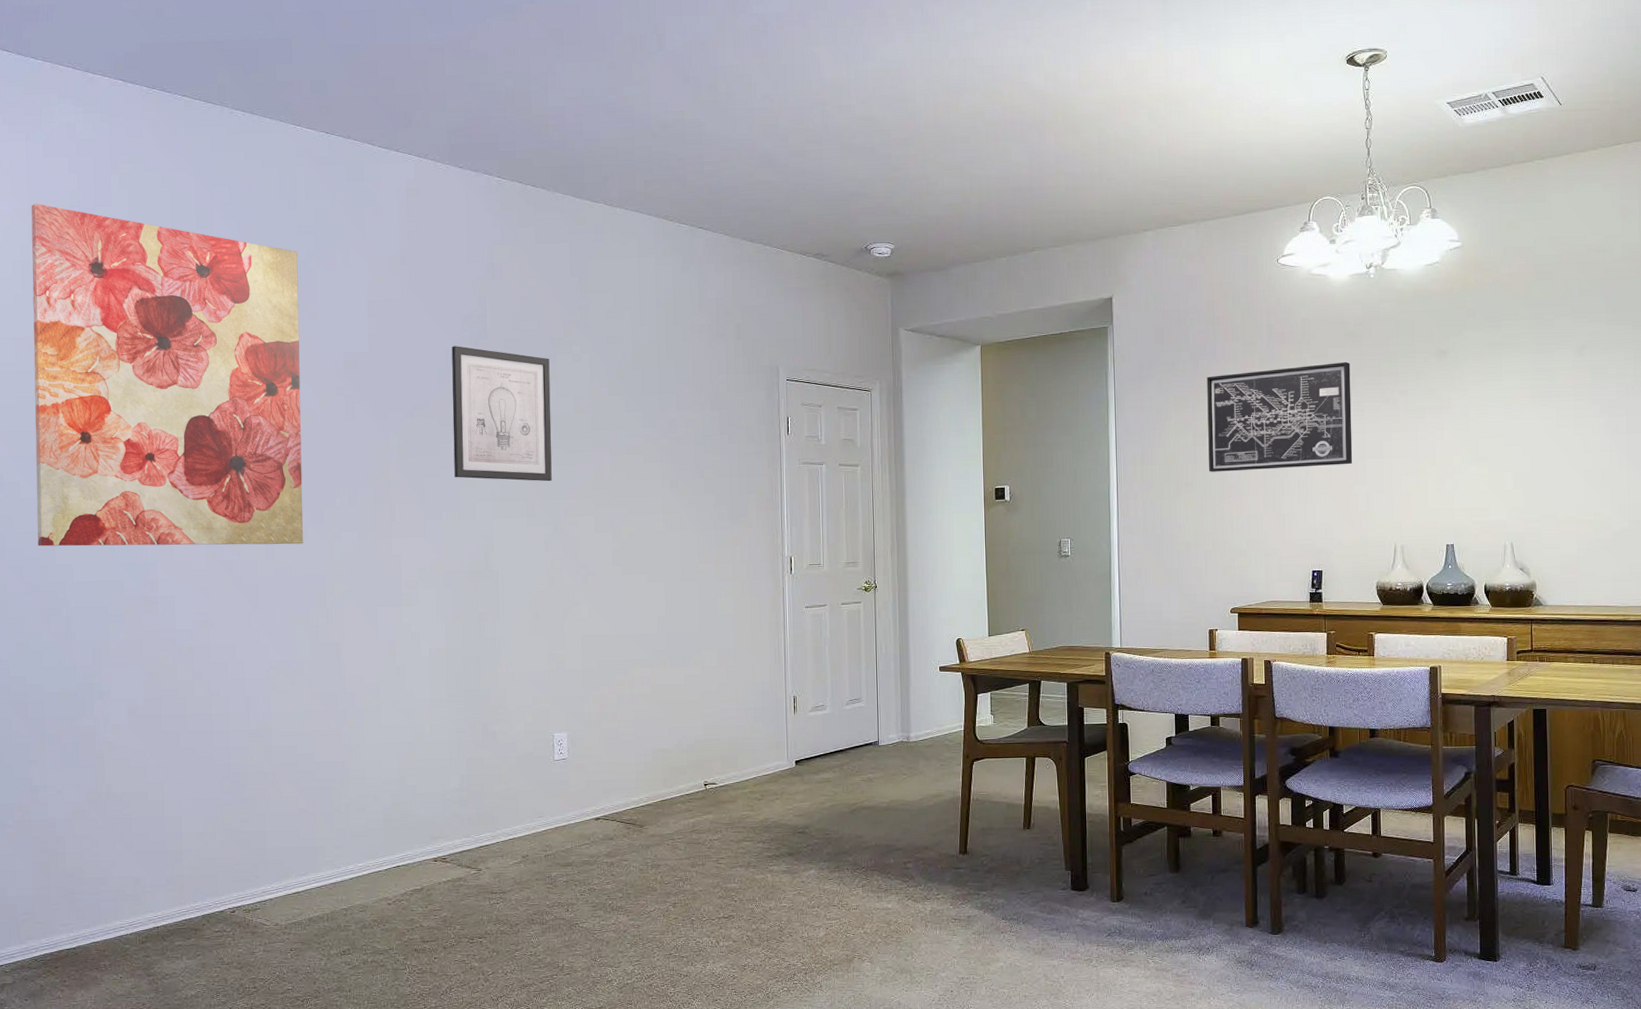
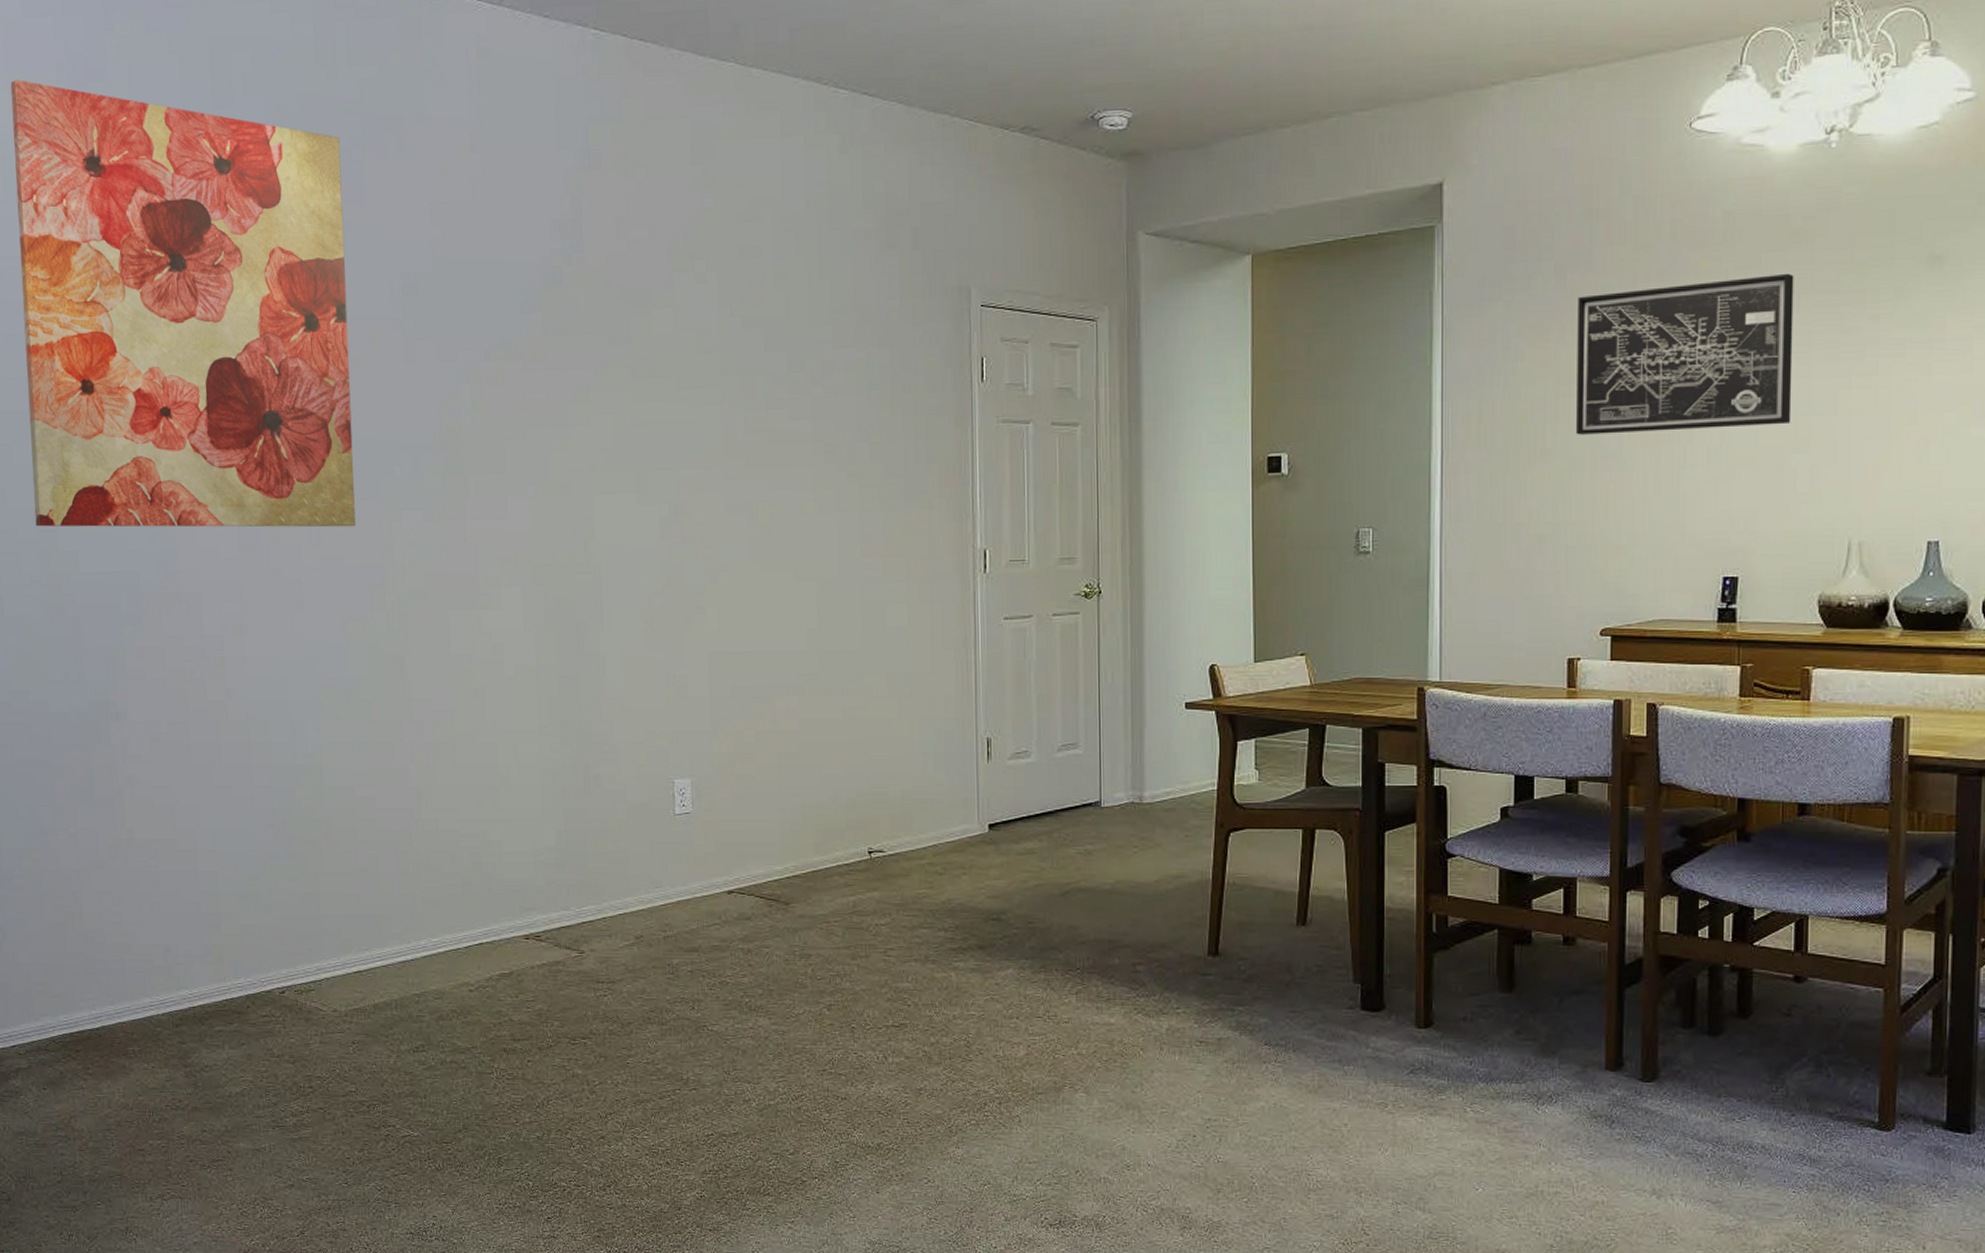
wall art: present [451,346,552,482] -> none [537,262,669,446]

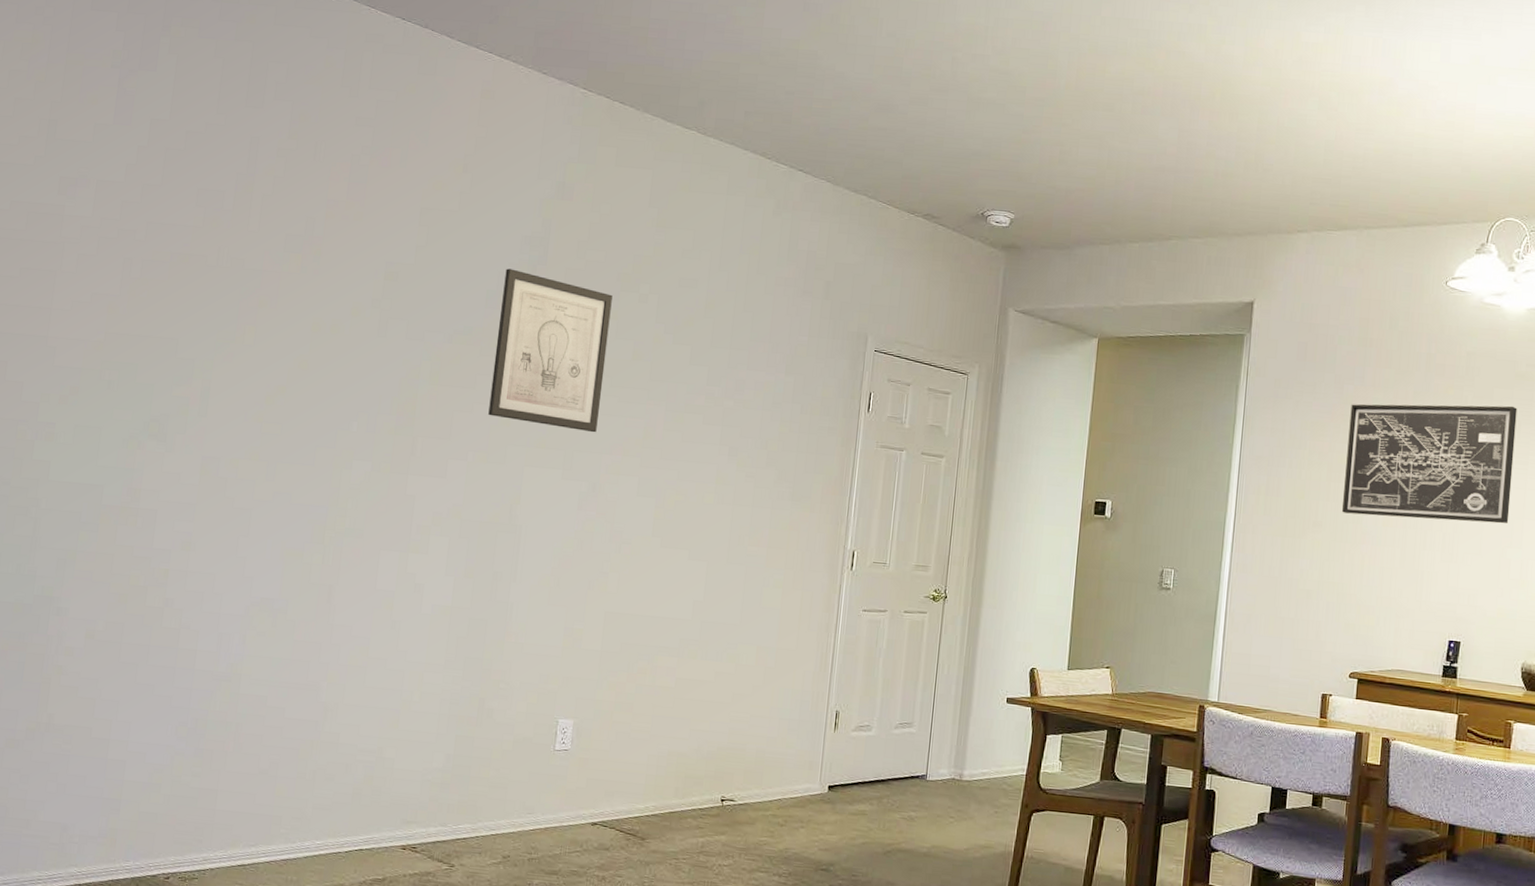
wall art: present [10,80,356,527] -> none [16,59,351,469]
wall art: none [537,262,669,446] -> present [488,268,613,433]

